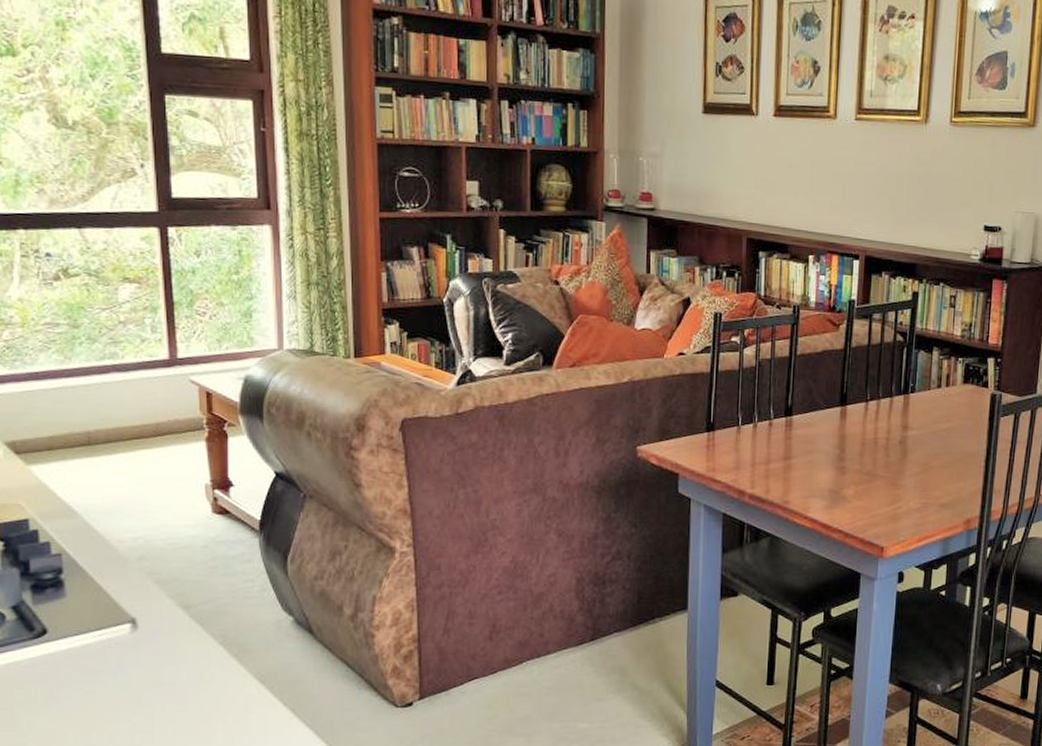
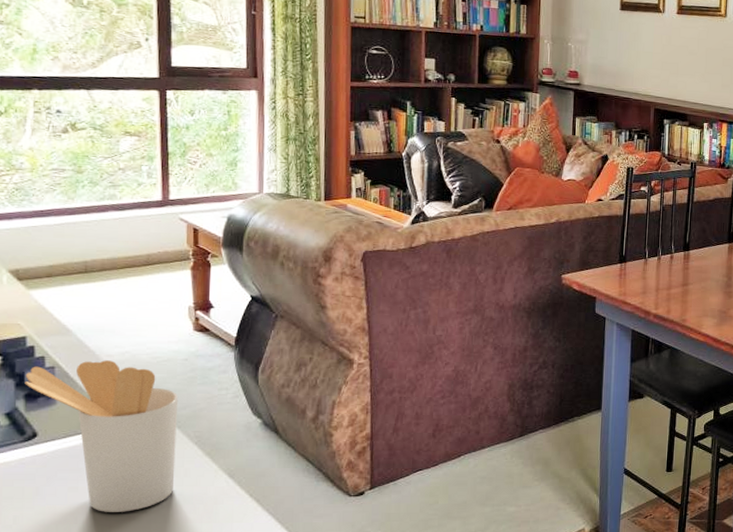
utensil holder: none [30,547,200,720] -> present [25,360,179,512]

